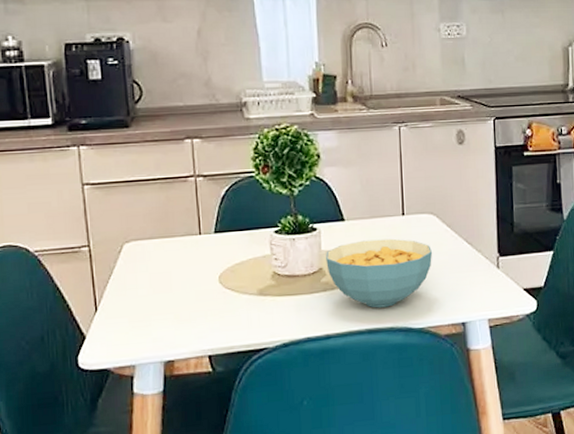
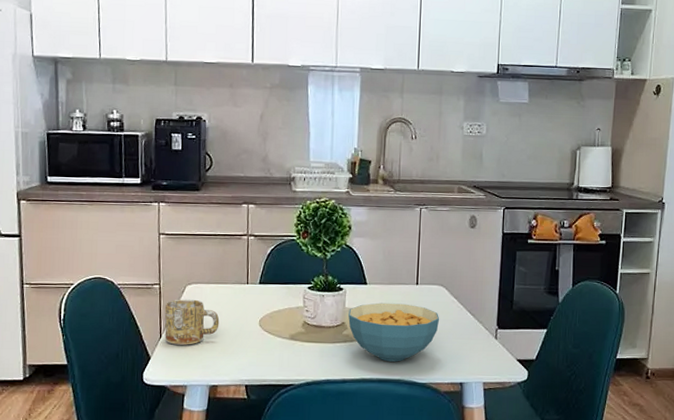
mug: none [98,260,170,318] -> present [164,299,220,345]

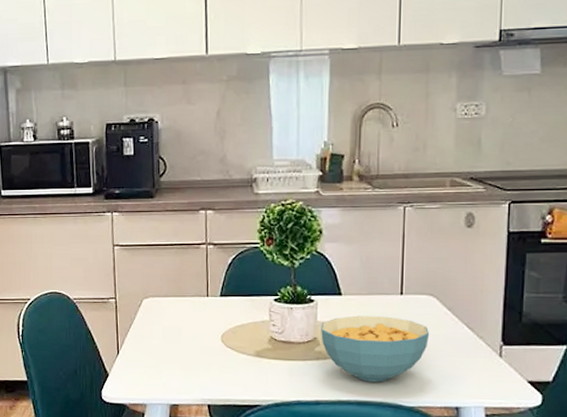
mug: present [164,299,220,345] -> none [121,313,179,362]

